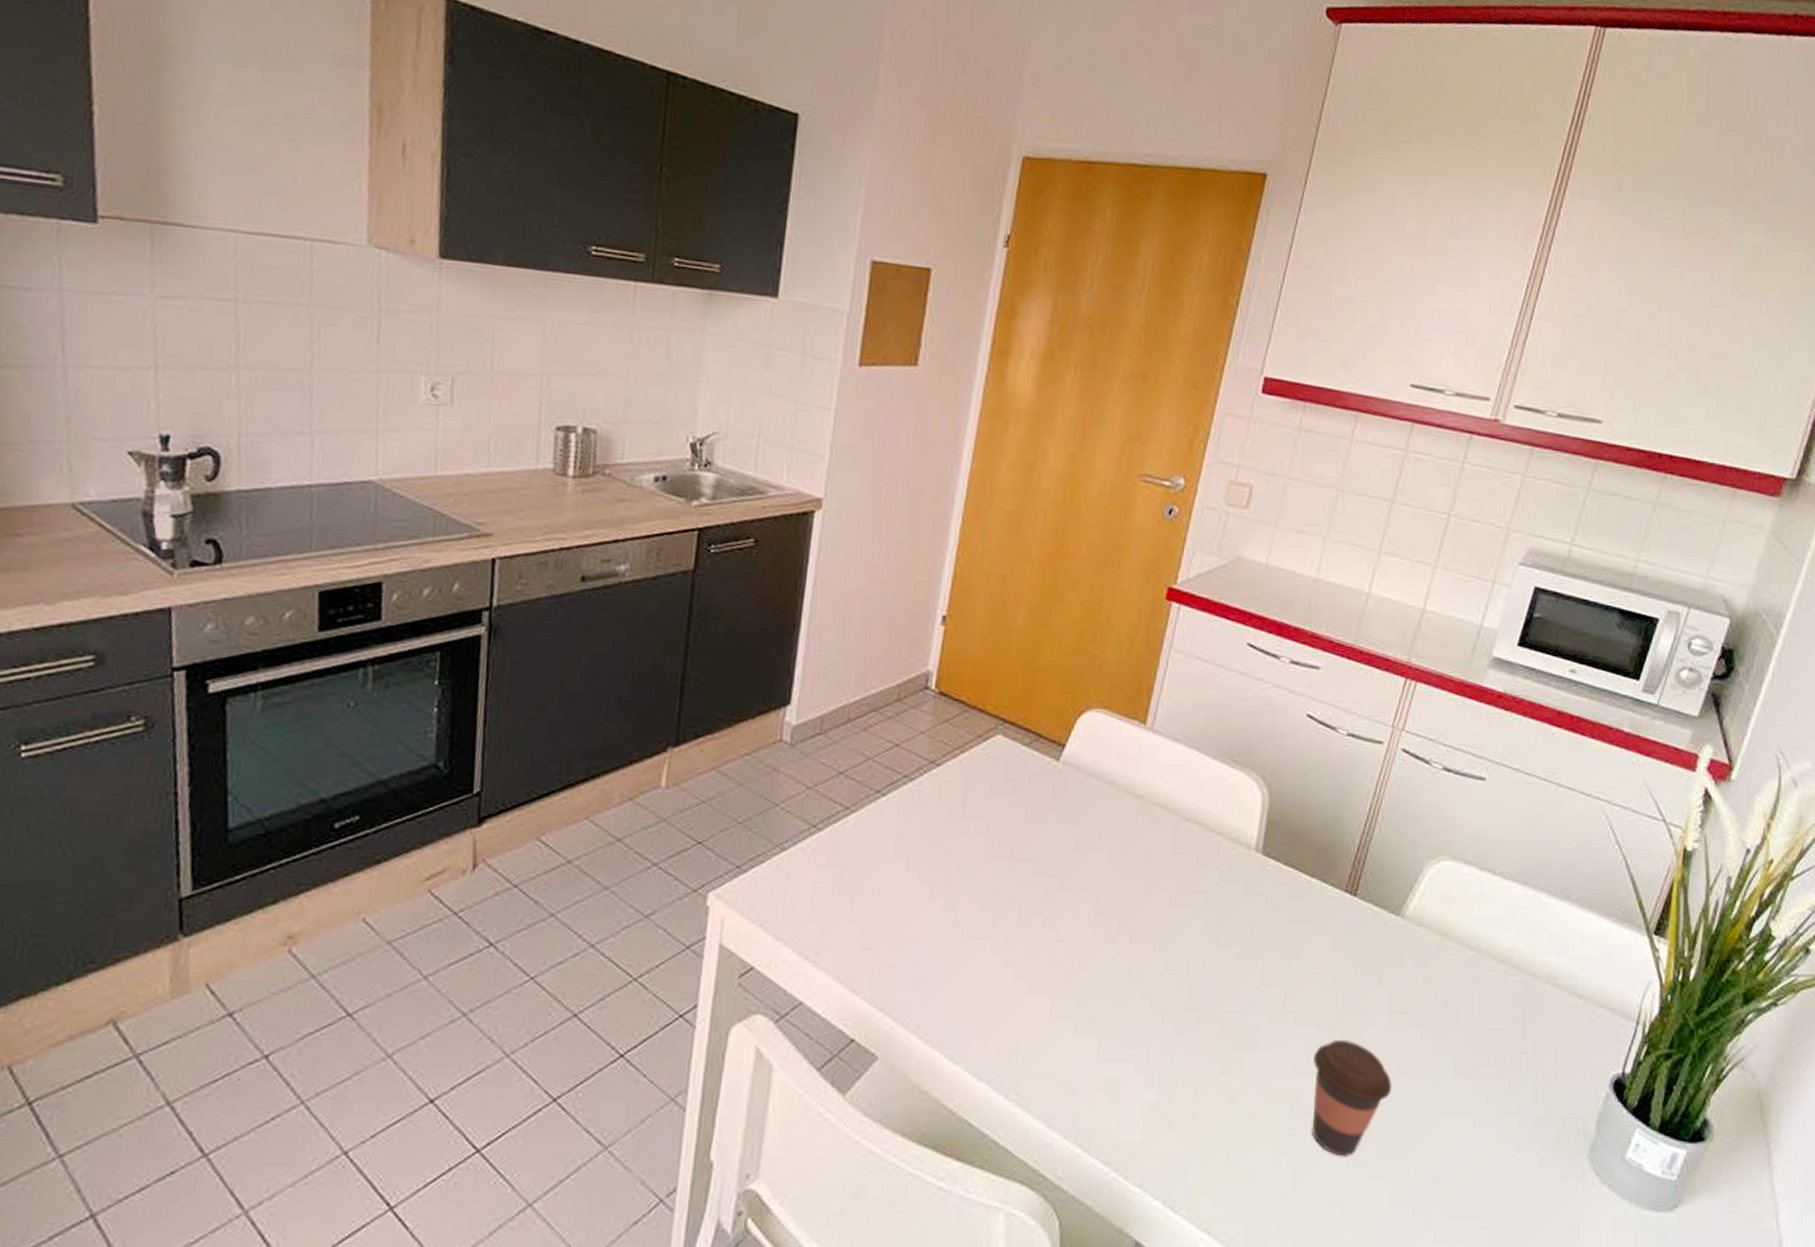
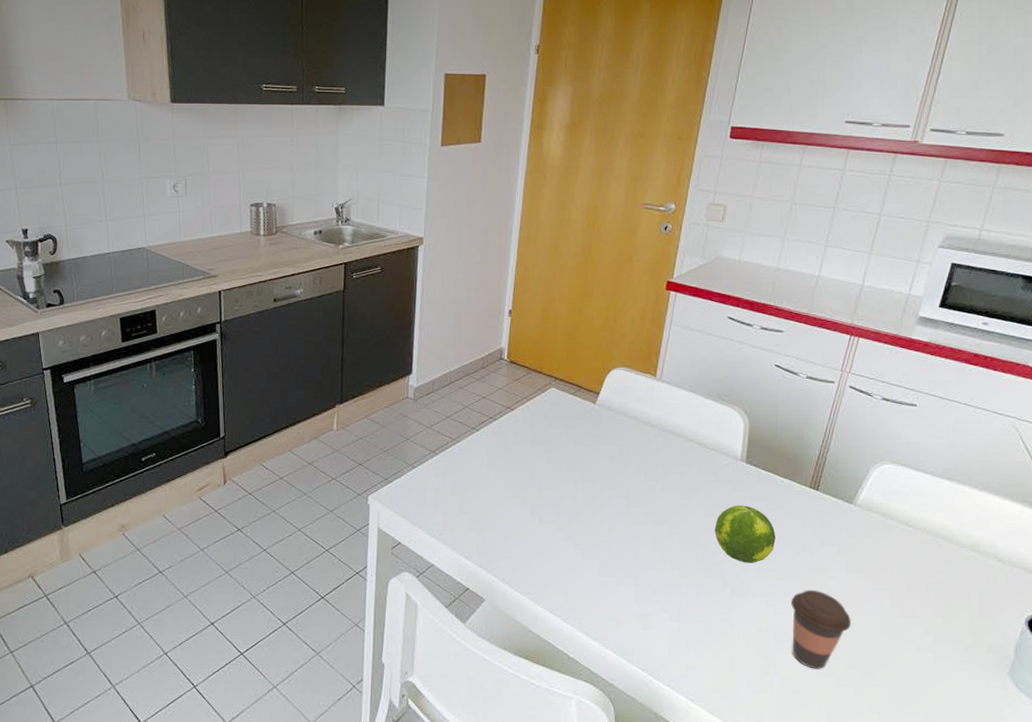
fruit: none [1214,915,1298,1001] -> present [714,505,776,563]

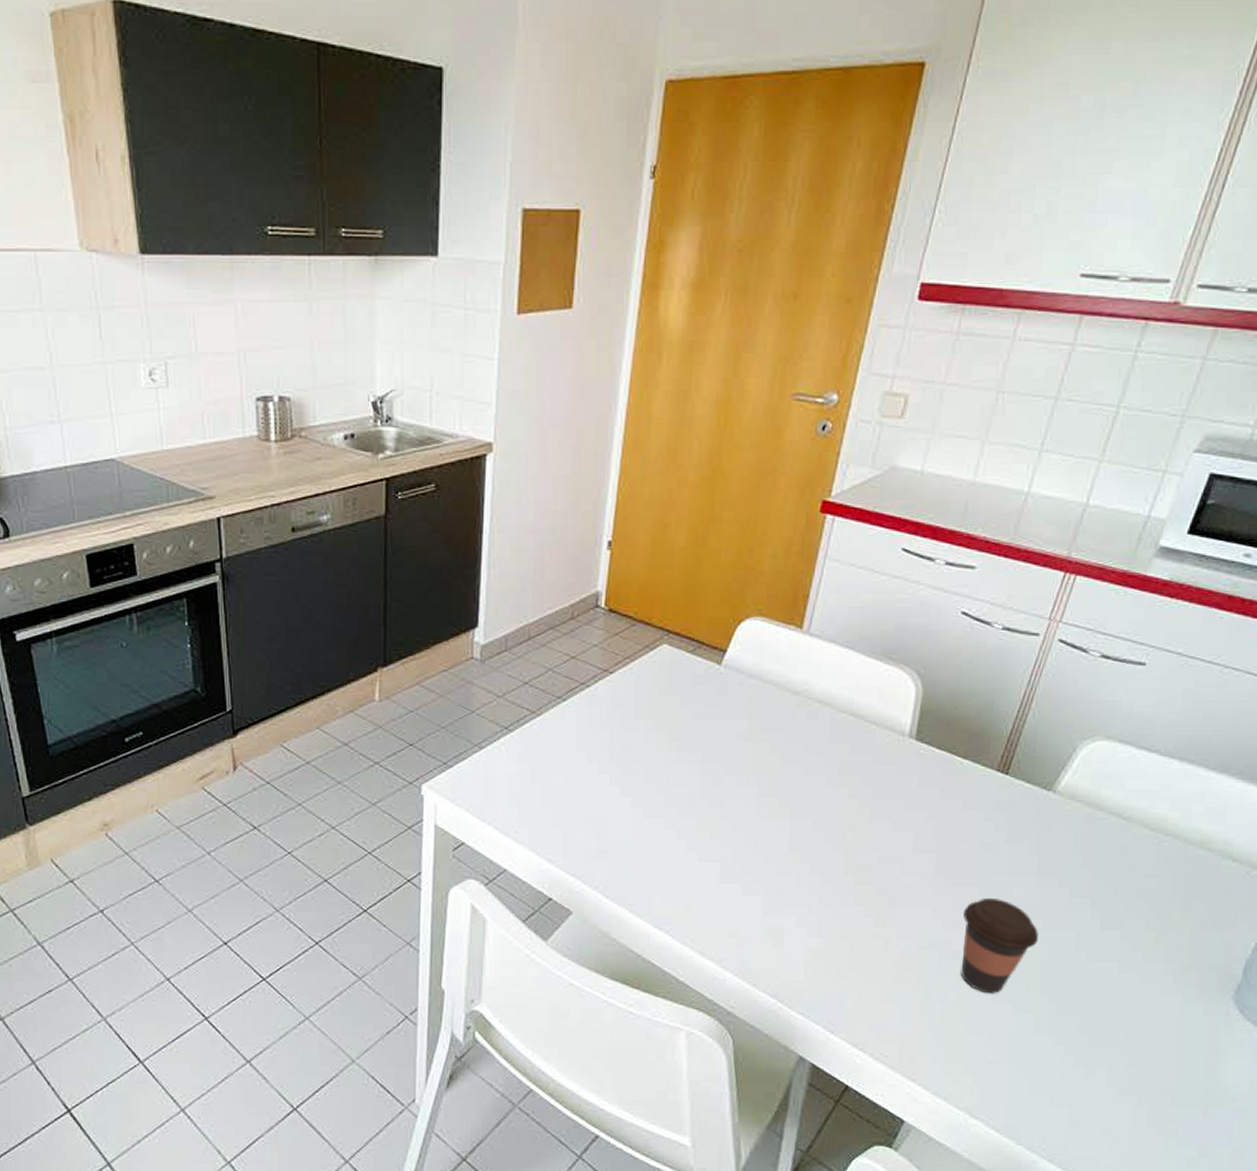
fruit: present [714,505,776,563] -> none [869,793,949,866]

